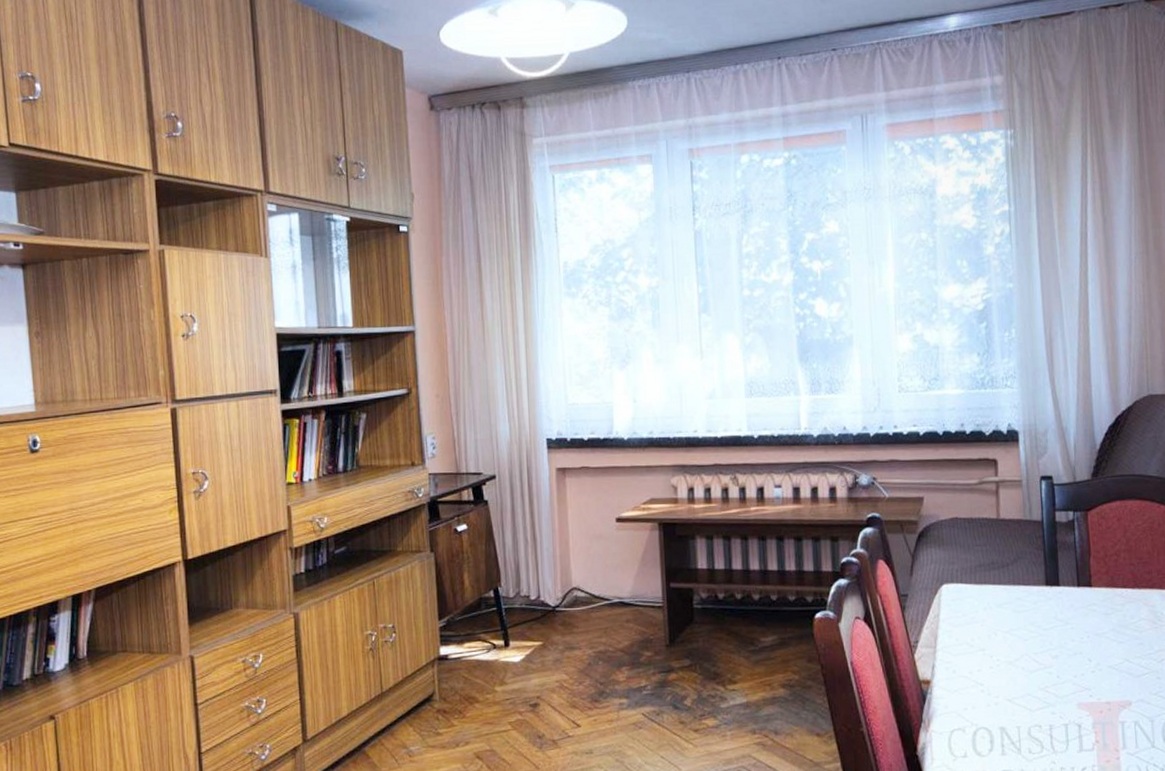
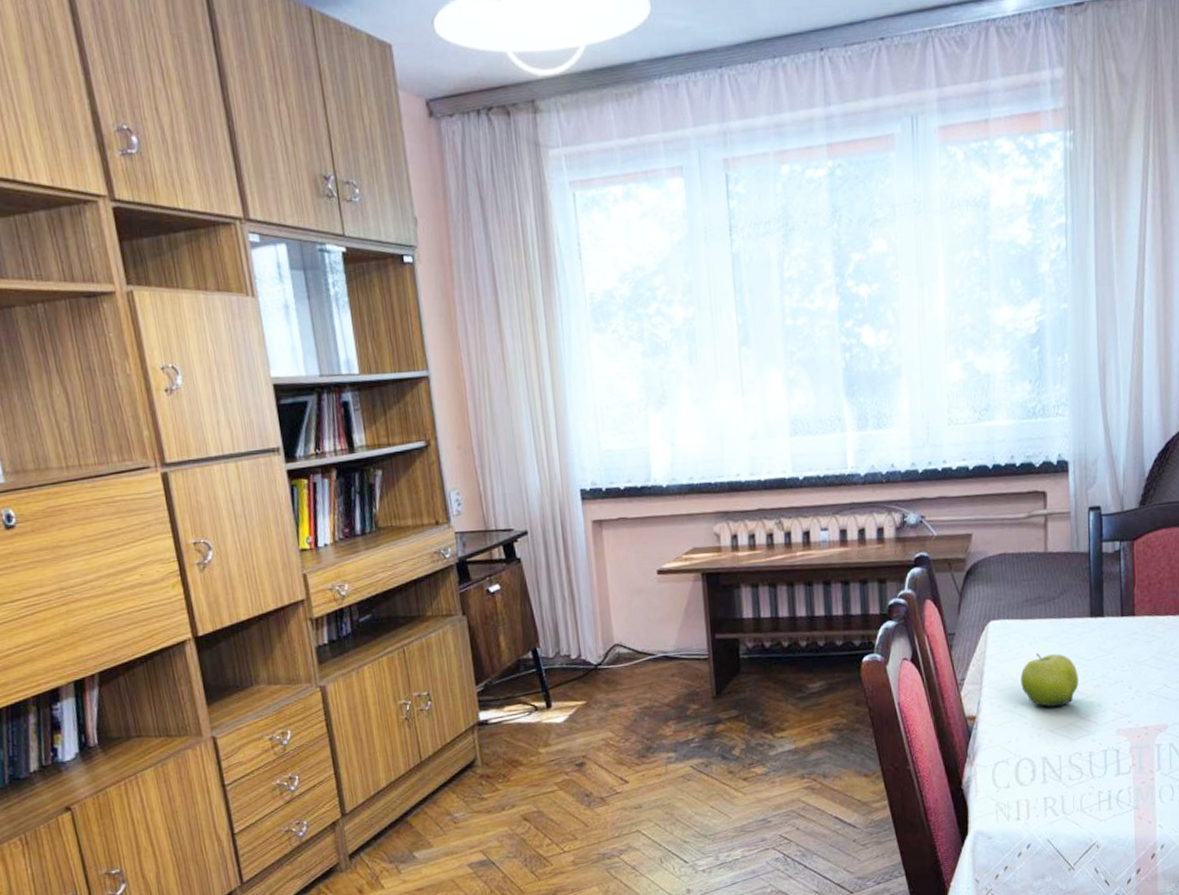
fruit: none [975,618,1036,676] -> present [1021,652,1078,707]

